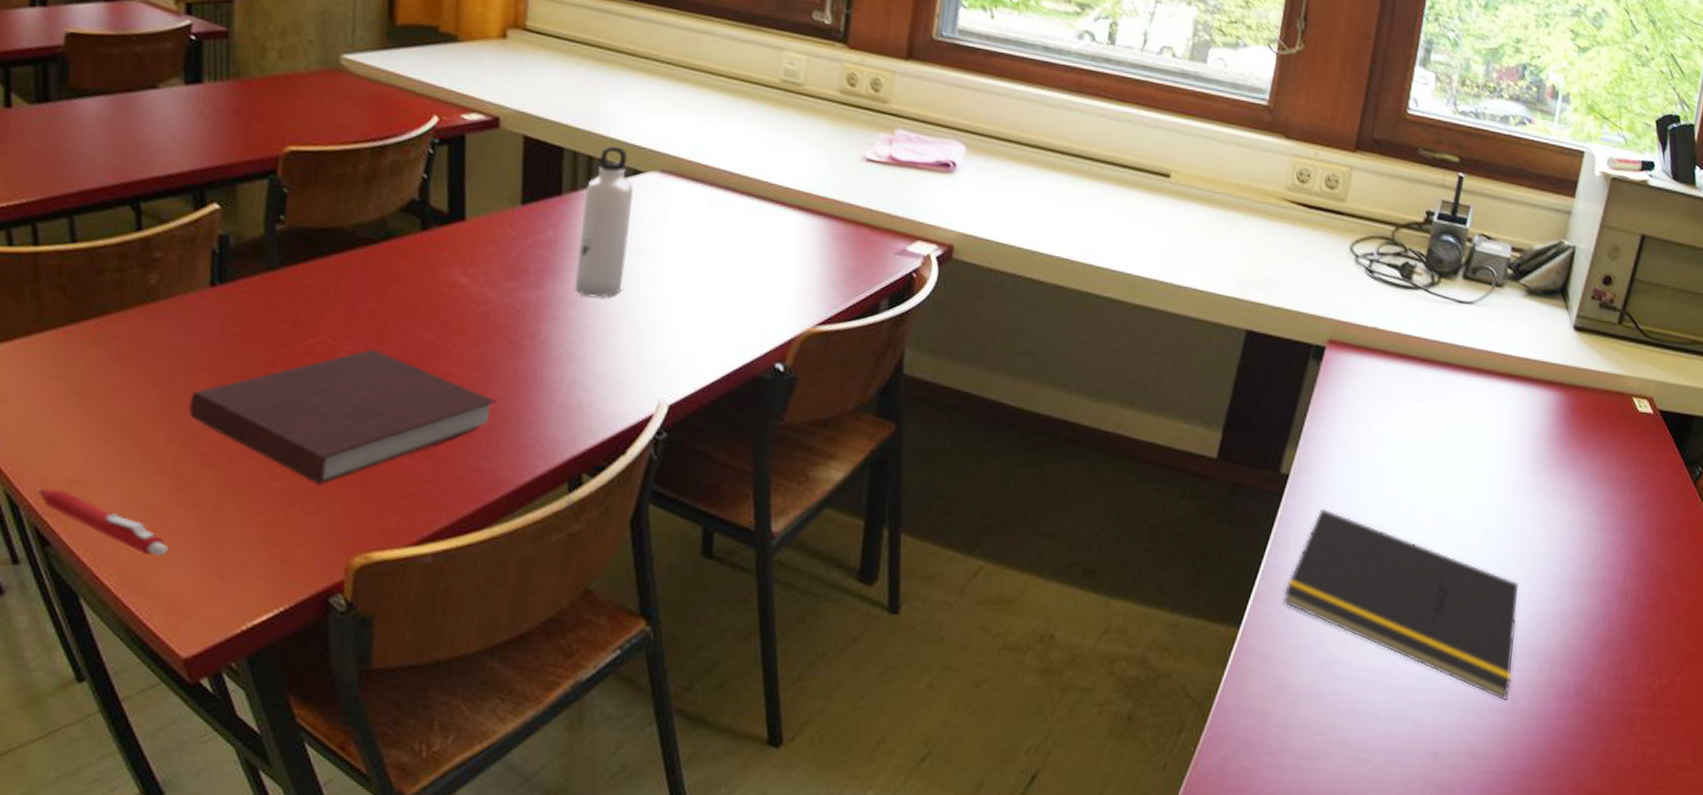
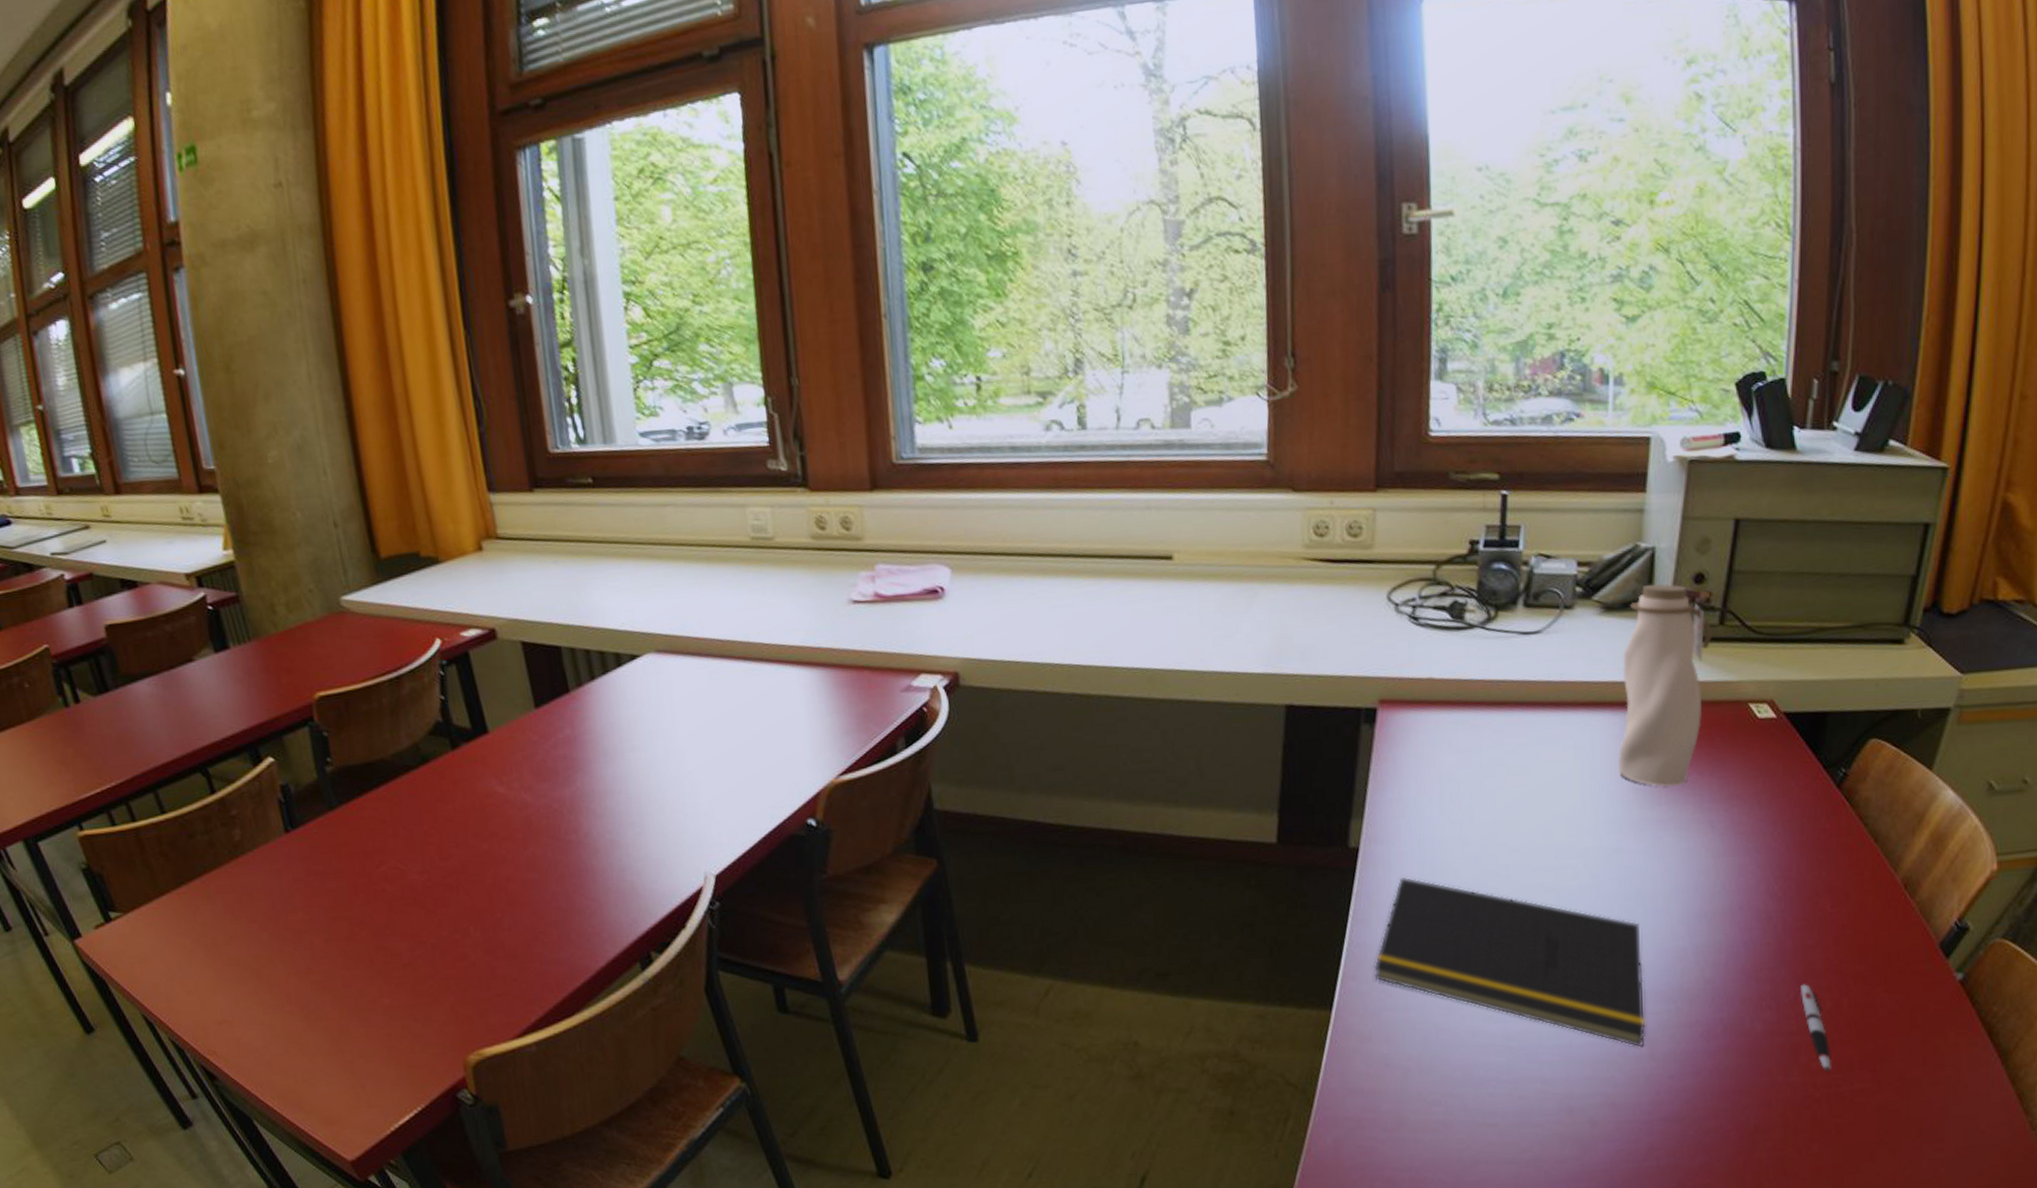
pen: present [37,487,168,556] -> none [194,1030,313,1077]
notebook: present [188,349,496,486] -> none [295,866,557,996]
water bottle: present [574,146,633,298] -> none [590,635,645,786]
water bottle: none [1520,277,1612,462] -> present [1618,583,1712,788]
pen: none [1643,659,1661,745] -> present [1801,984,1831,1073]

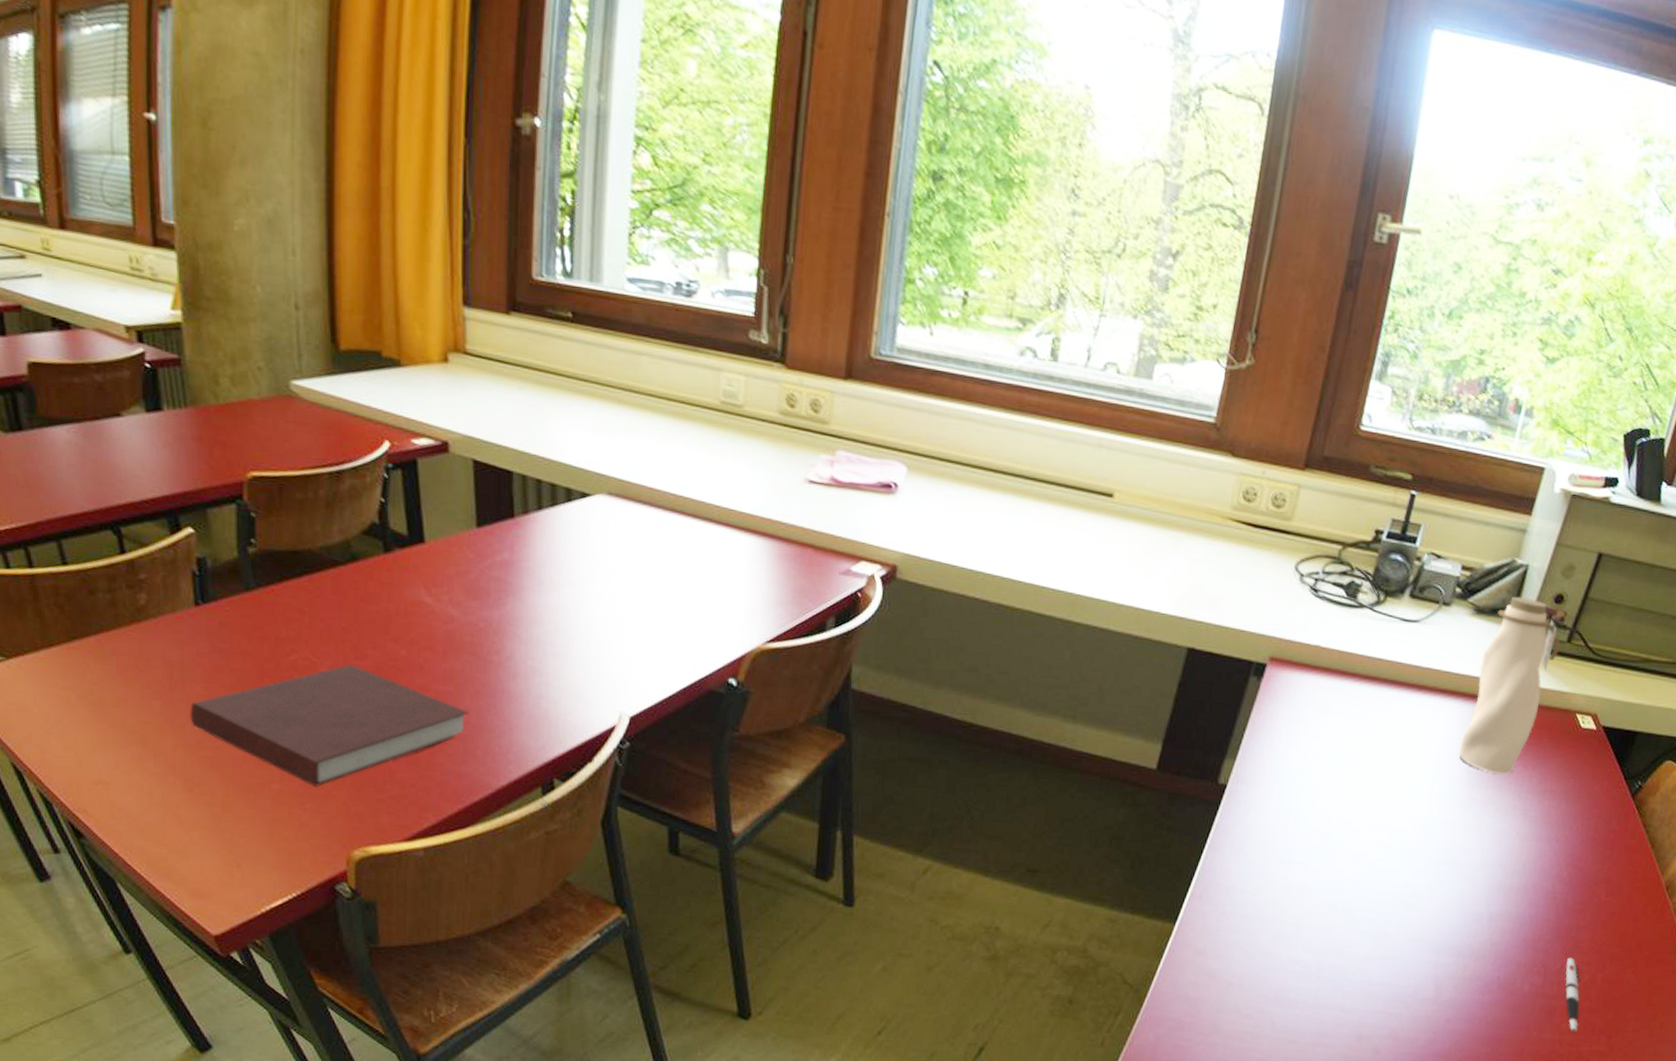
notebook: none [295,866,557,996] -> present [189,664,469,788]
notepad: present [1374,878,1646,1048] -> none [1218,817,1449,992]

